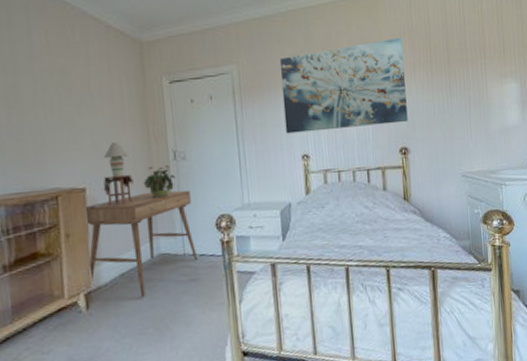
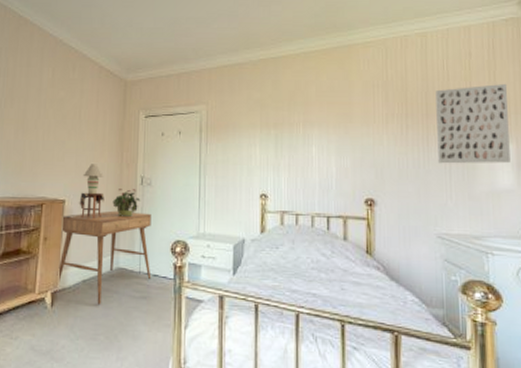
wall art: present [279,37,408,134] -> none [246,89,376,174]
wall art: none [454,26,516,107] -> present [435,83,511,164]

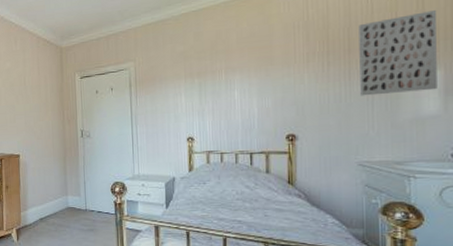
desk: present [53,210,152,306] -> none [17,160,96,238]
table lamp: present [67,164,105,218] -> none [23,122,52,169]
potted plant: present [112,189,141,217] -> none [59,141,83,165]

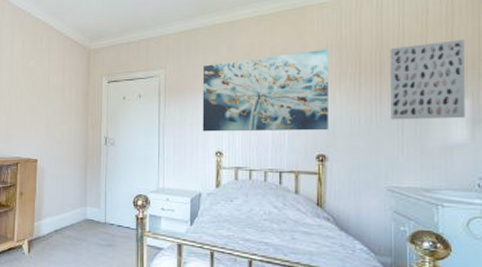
wall art: none [171,30,297,119] -> present [202,49,329,132]

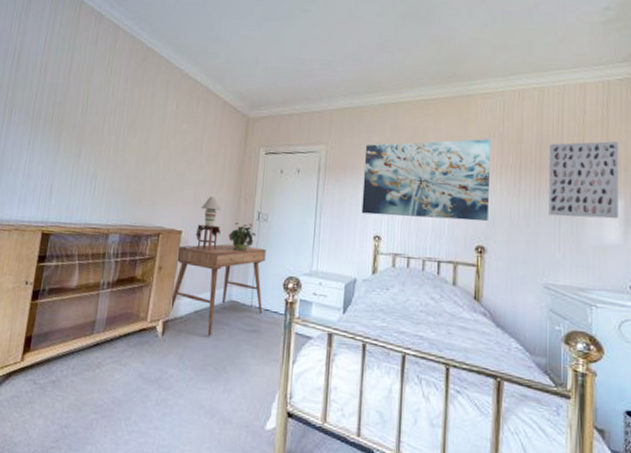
desk: none [30,168,116,252] -> present [165,244,266,337]
table lamp: none [40,126,72,175] -> present [183,197,222,250]
potted plant: none [80,149,105,173] -> present [228,223,257,251]

